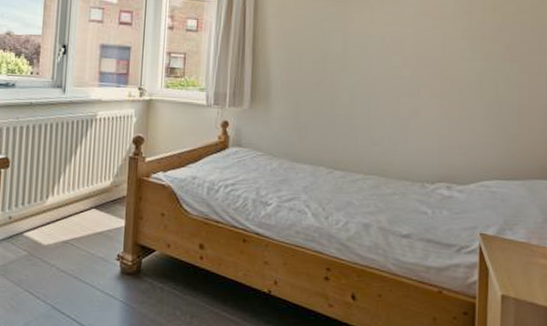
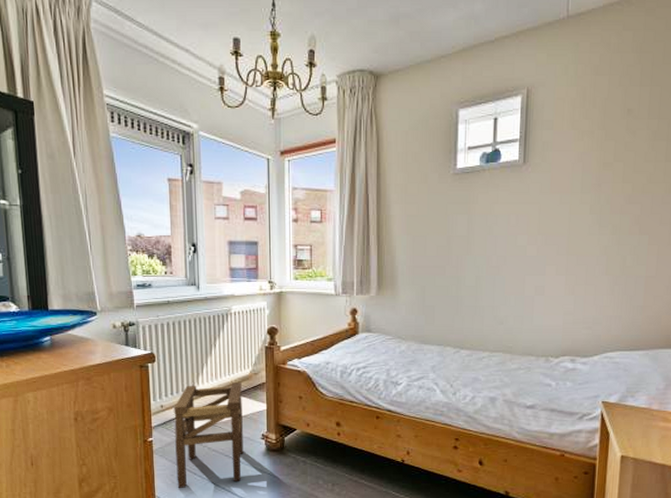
stool: none [16,194,100,315] -> present [174,382,243,489]

